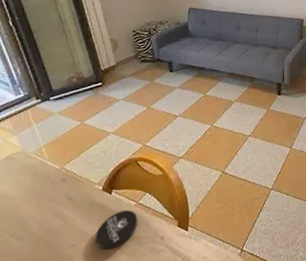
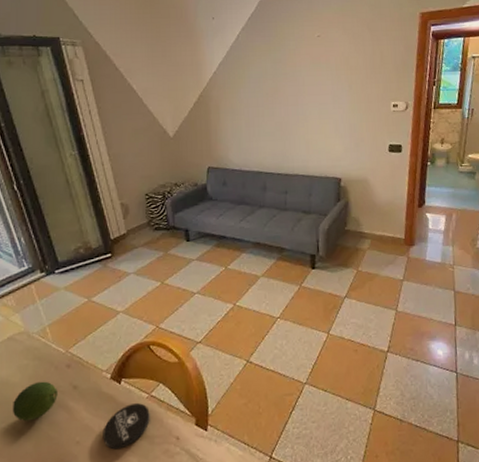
fruit: none [11,194,54,230] -> present [12,381,58,422]

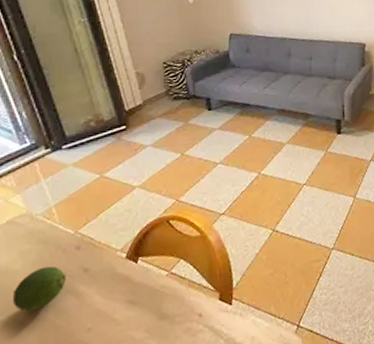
coaster: present [102,403,150,450] -> none [117,281,170,334]

